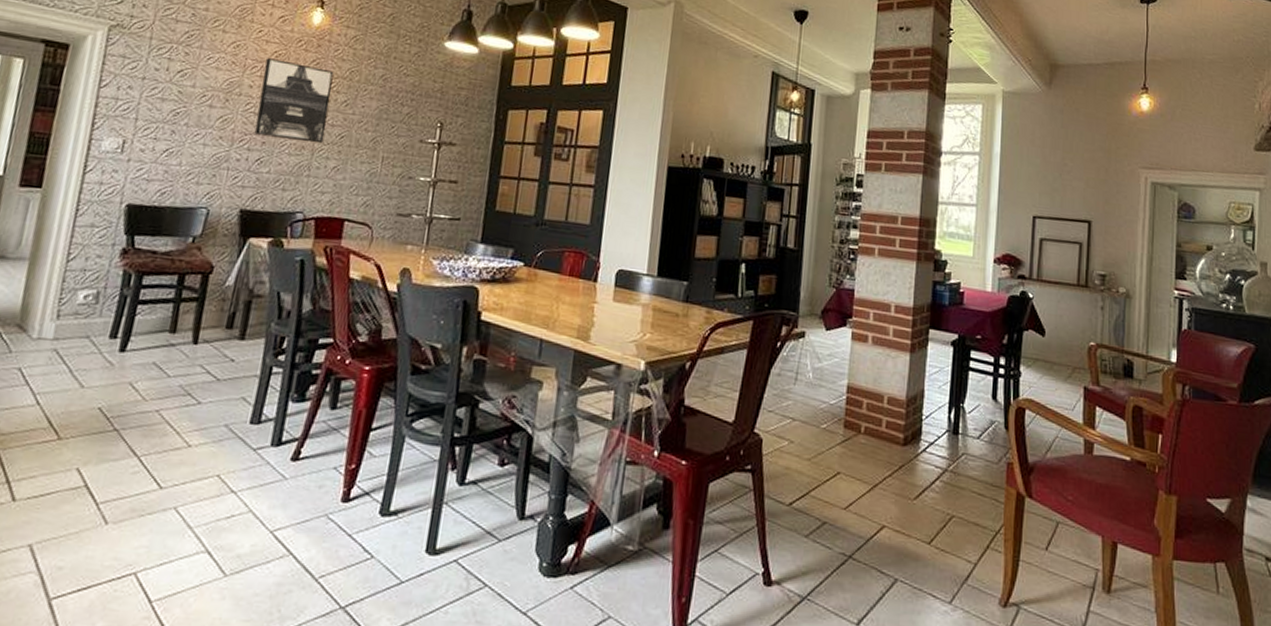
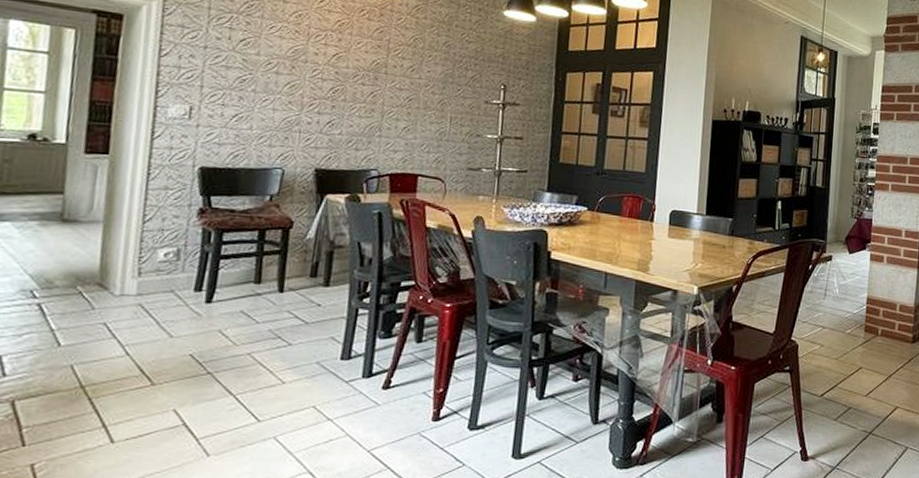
wall art: present [254,58,334,144] -> none [323,27,398,107]

